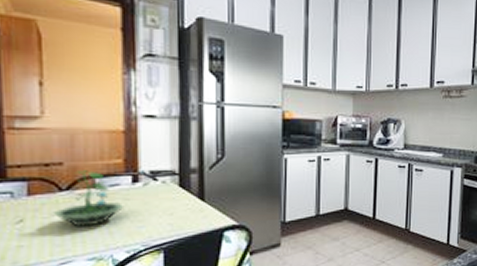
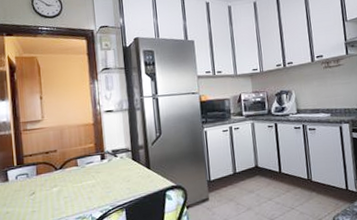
terrarium: present [52,170,125,227] -> none [52,154,97,195]

